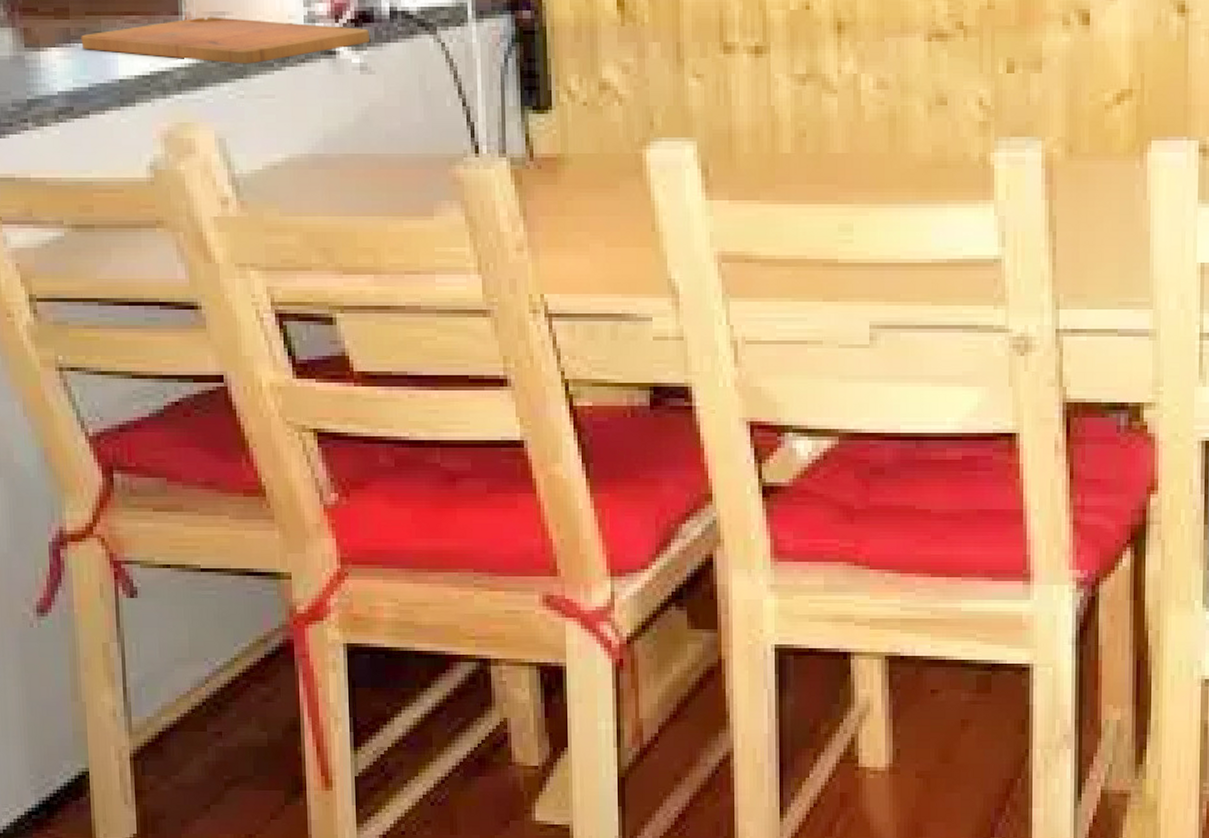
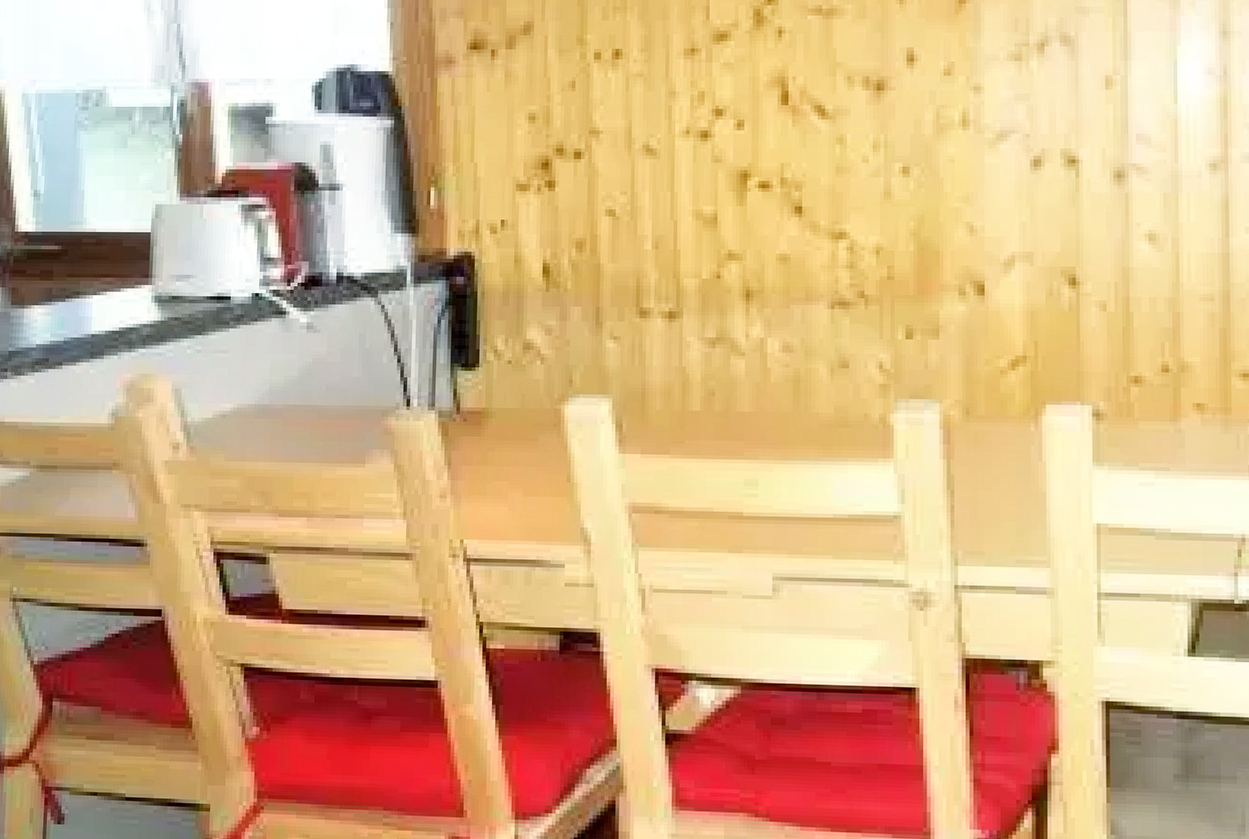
cutting board: present [81,17,371,64] -> none [61,279,318,322]

